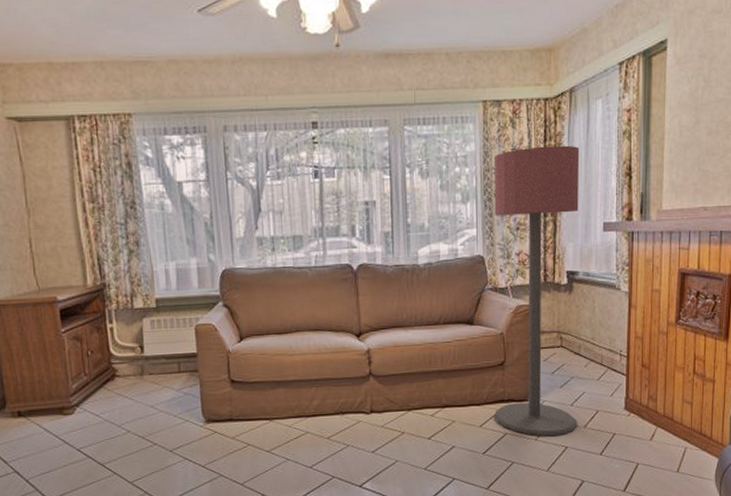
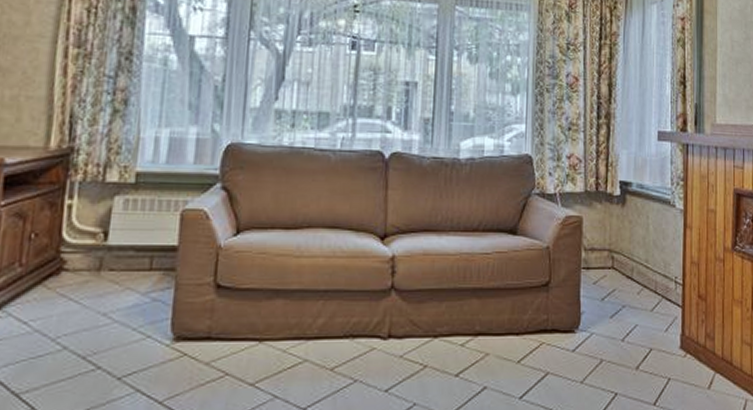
floor lamp: present [493,145,580,437] -> none [535,44,635,379]

